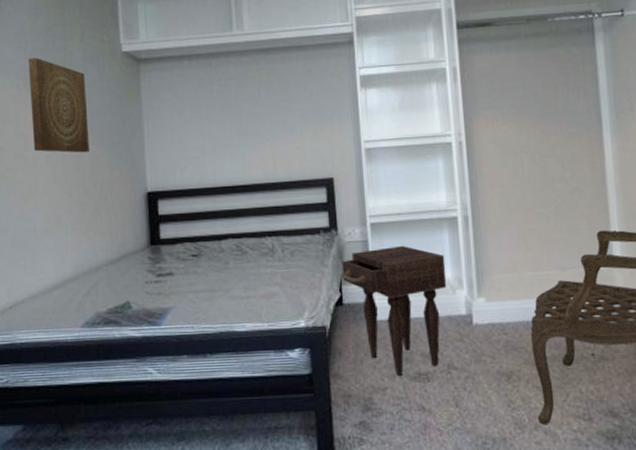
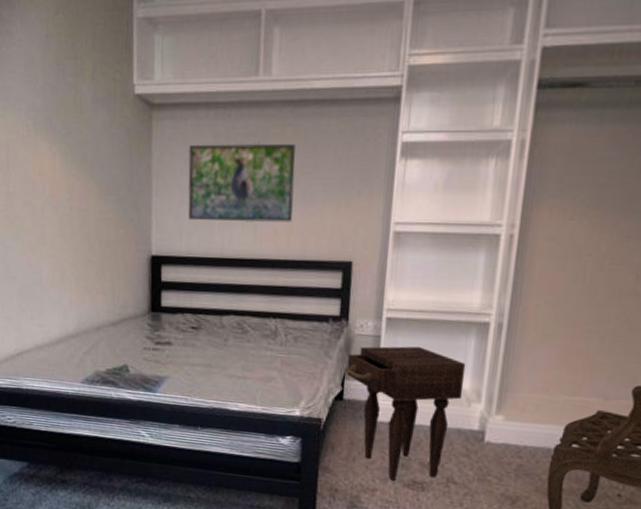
wall art: present [28,58,89,153] -> none [38,95,97,207]
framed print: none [175,84,275,157] -> present [188,143,296,223]

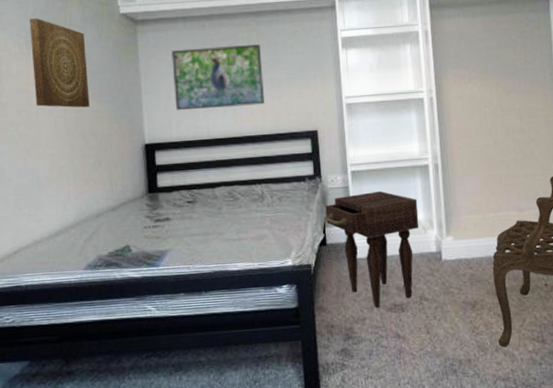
wall art: none [38,95,97,207] -> present [30,18,90,108]

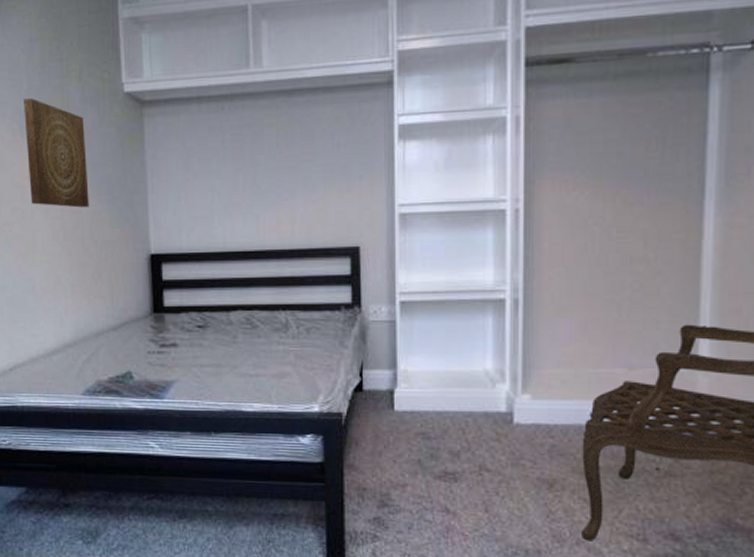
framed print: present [171,44,264,111] -> none [182,133,294,216]
nightstand: present [323,190,420,307] -> none [361,328,486,473]

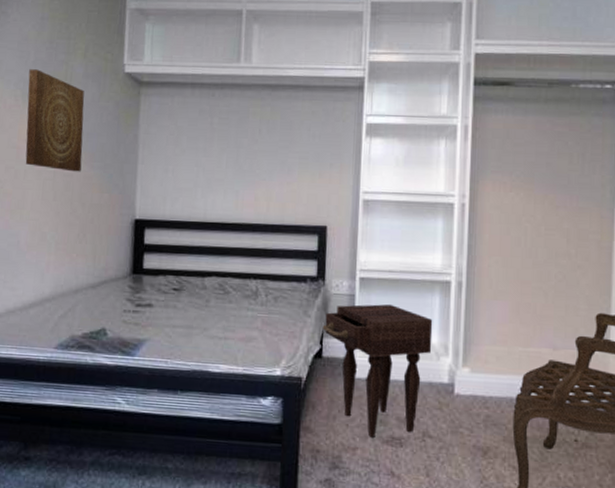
nightstand: none [361,328,486,473] -> present [322,304,433,437]

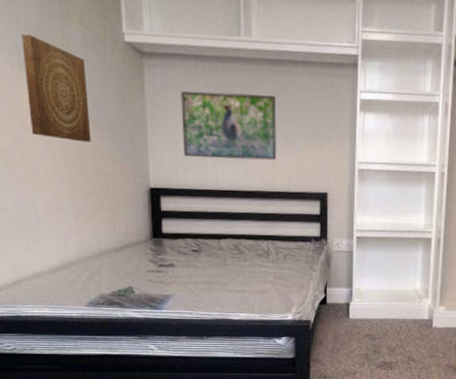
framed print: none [172,118,274,190] -> present [180,91,277,161]
nightstand: present [322,304,433,437] -> none [326,258,417,364]

